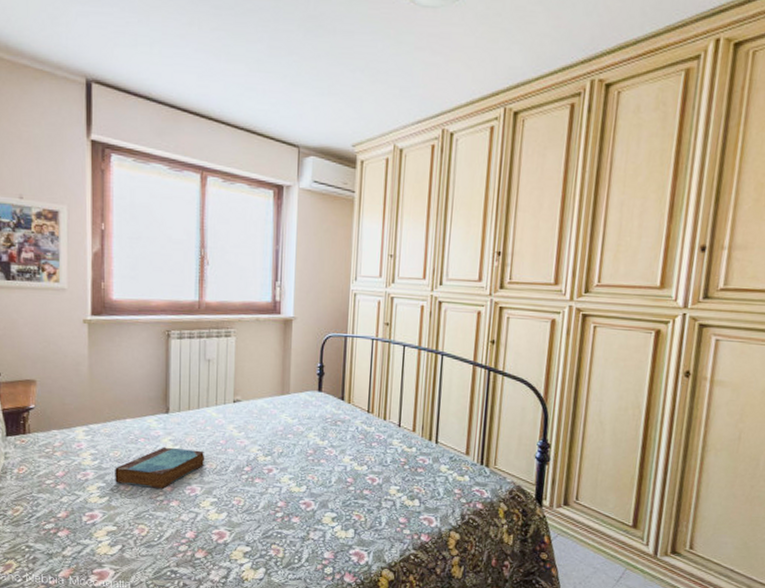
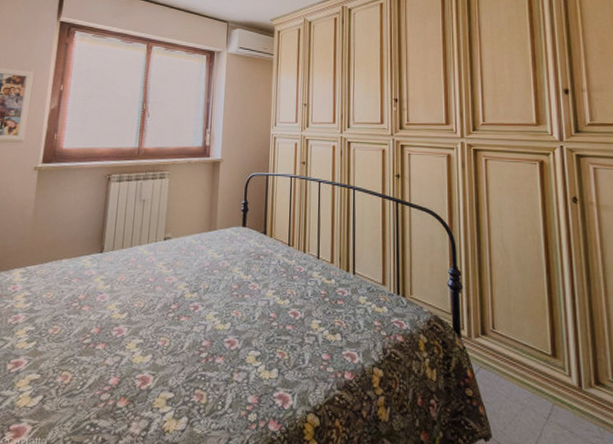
book: present [115,447,205,489] -> none [44,286,134,331]

